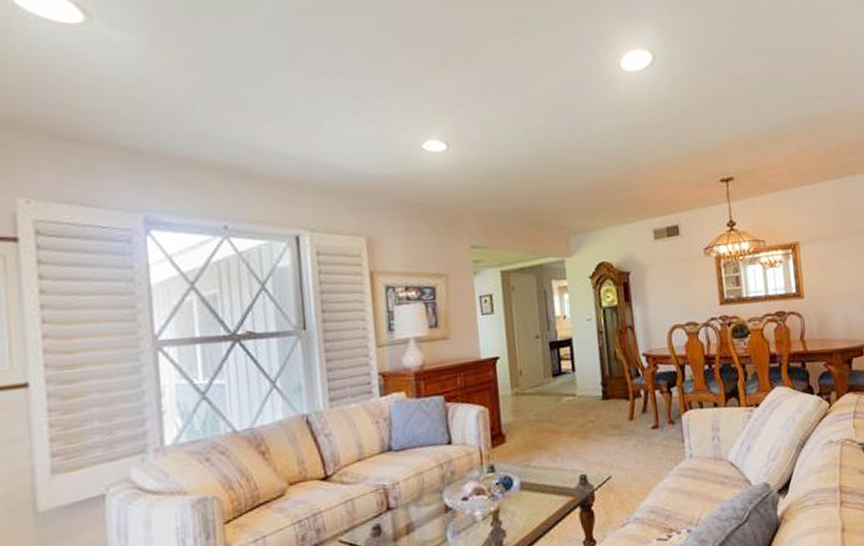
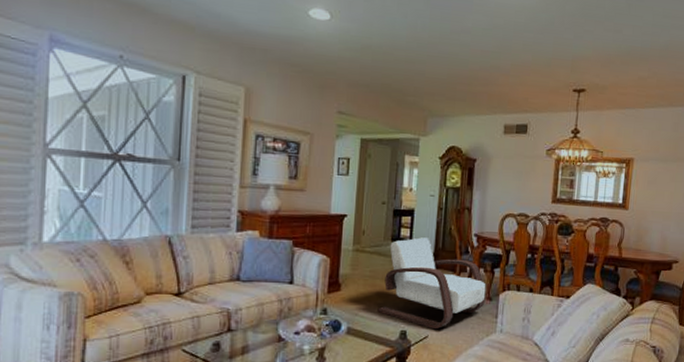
armchair: none [550,366,668,468] -> present [377,237,486,330]

